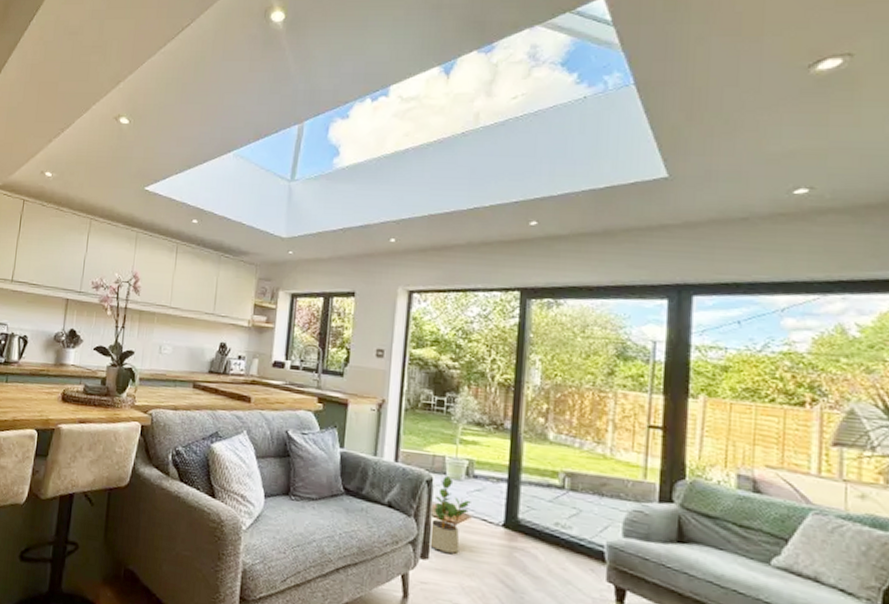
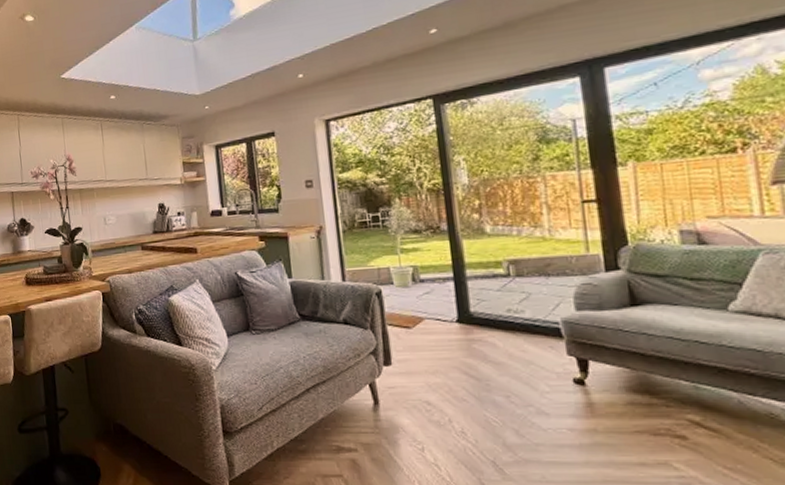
potted plant: present [428,476,471,554] -> none [386,286,422,356]

